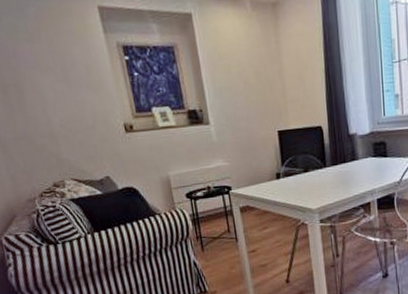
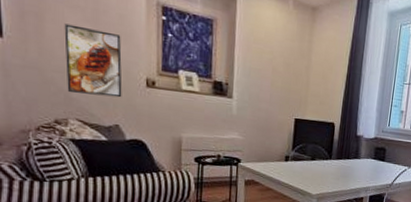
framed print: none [41,86,106,154] -> present [64,23,122,98]

